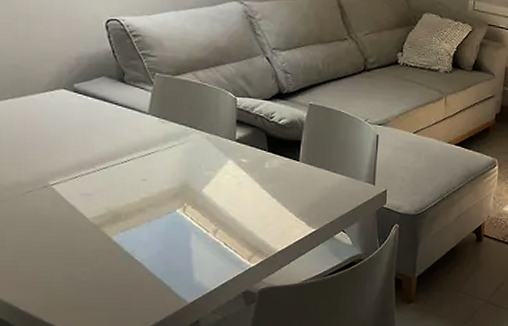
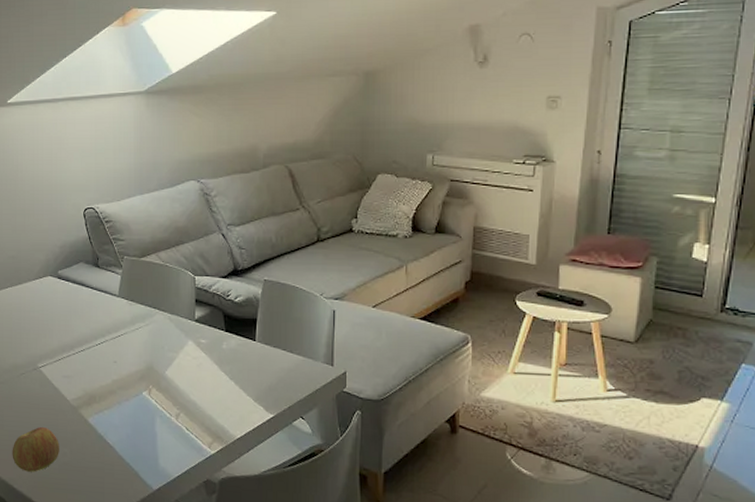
apple: none [17,247,77,293] -> present [12,427,59,472]

